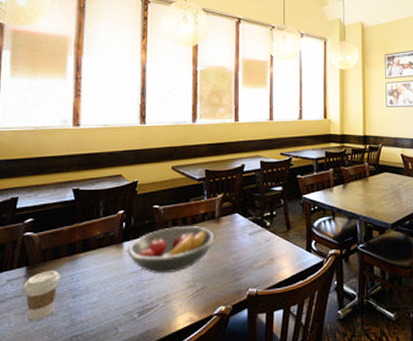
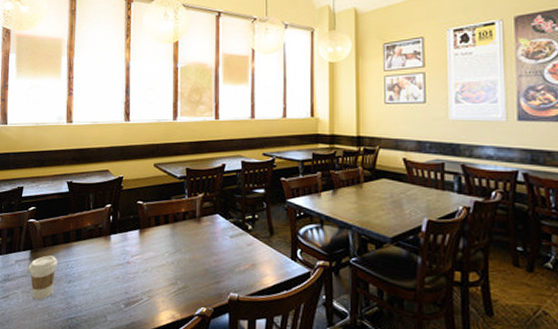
fruit bowl: present [127,226,216,274] -> none [114,223,196,269]

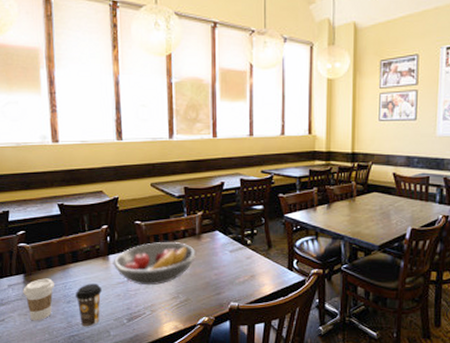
coffee cup: none [76,263,102,310] -> present [75,284,102,327]
fruit bowl: none [114,223,196,269] -> present [113,242,197,286]

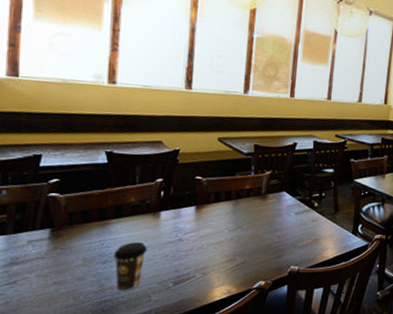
coffee cup: present [23,278,54,321] -> none [46,234,89,284]
fruit bowl: present [113,242,197,286] -> none [164,200,260,246]

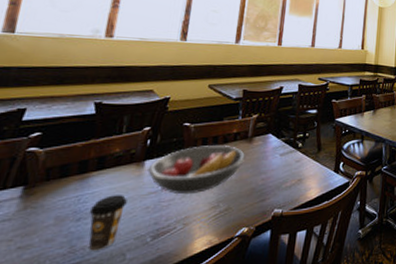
fruit bowl: none [164,200,260,246] -> present [147,146,246,195]

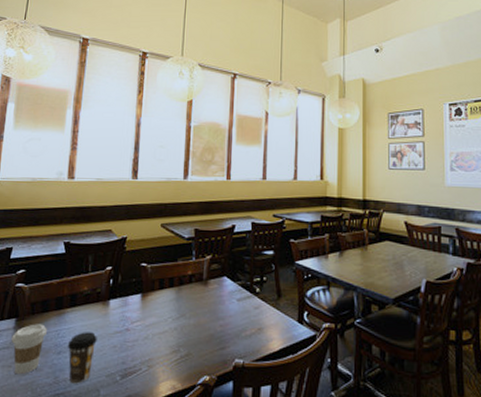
coffee cup: none [15,190,65,249] -> present [11,324,47,375]
fruit bowl: present [147,146,246,195] -> none [112,287,203,336]

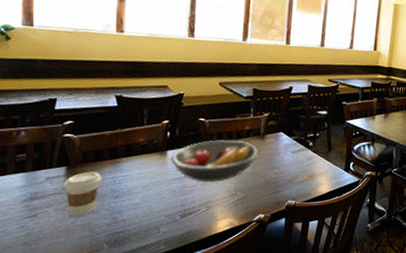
coffee cup: present [67,332,97,384] -> none [124,179,155,223]
fruit bowl: none [112,287,203,336] -> present [170,140,259,183]

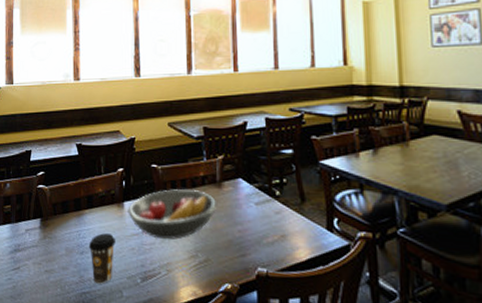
coffee cup: present [63,172,102,217] -> none [39,224,69,272]
coffee cup: none [124,179,155,223] -> present [88,233,115,284]

